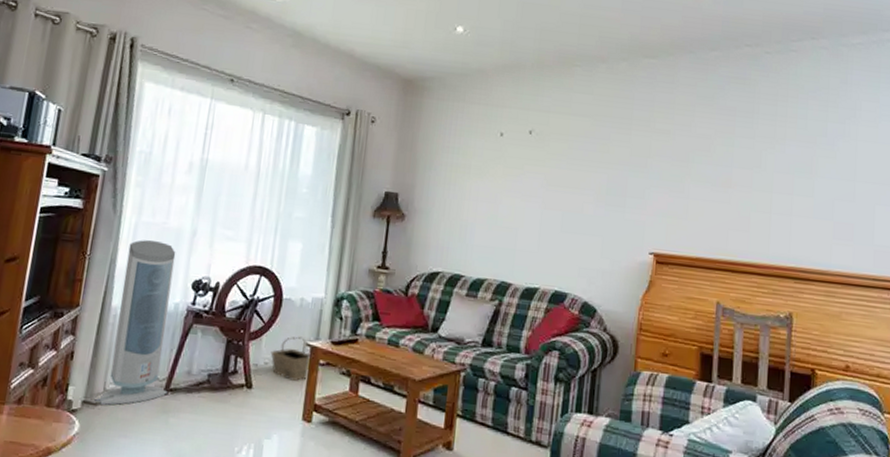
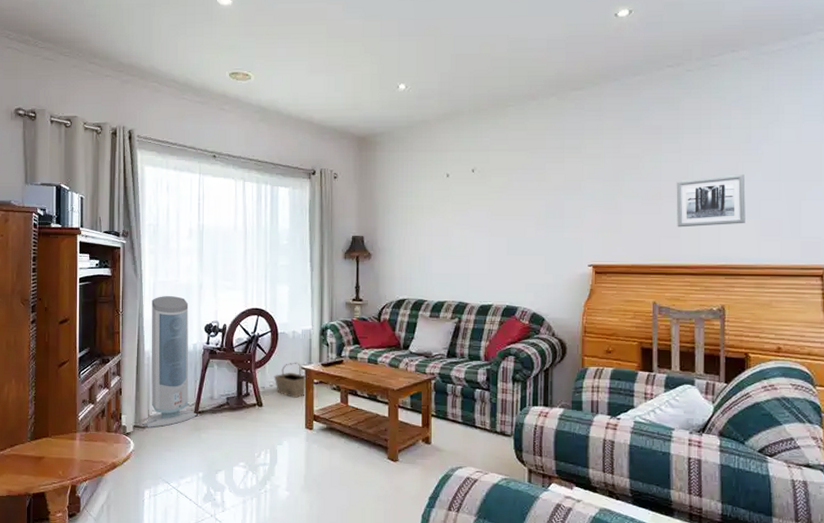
wall art: none [747,169,819,224] -> present [676,174,746,228]

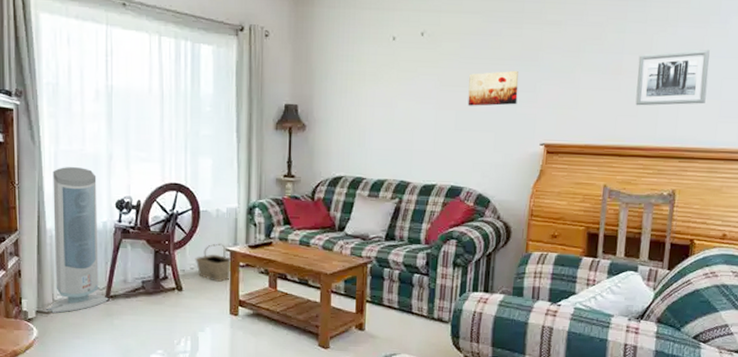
wall art: none [518,199,564,233] -> present [467,70,519,106]

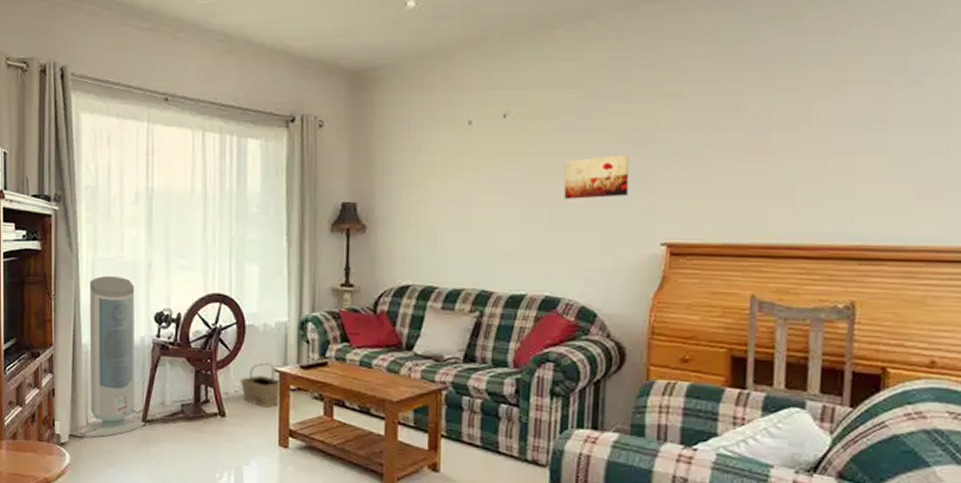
wall art: present [635,50,710,106] -> none [791,119,895,193]

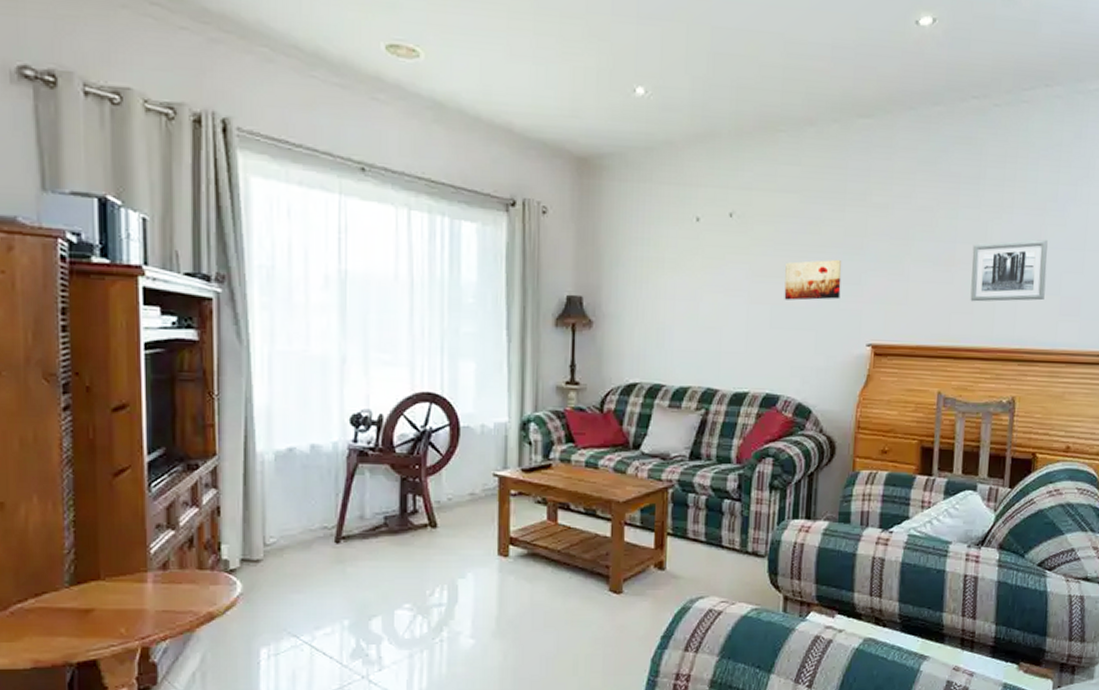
air purifier: present [80,276,145,438] -> none [255,372,340,561]
basket: present [239,362,281,409] -> none [453,467,500,516]
wall art: none [791,119,895,193] -> present [970,240,1048,302]

